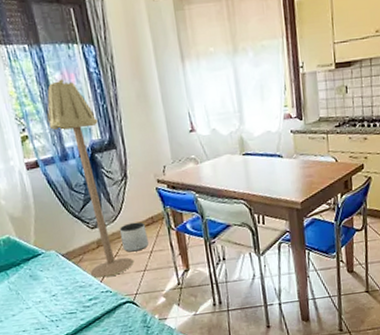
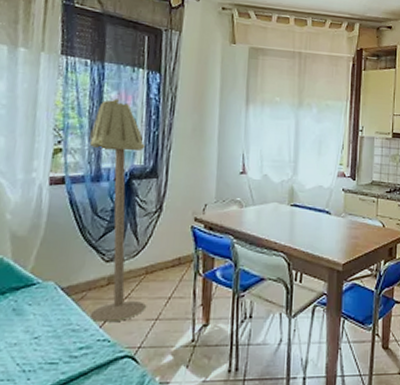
planter: present [119,221,149,252] -> none [137,261,170,295]

